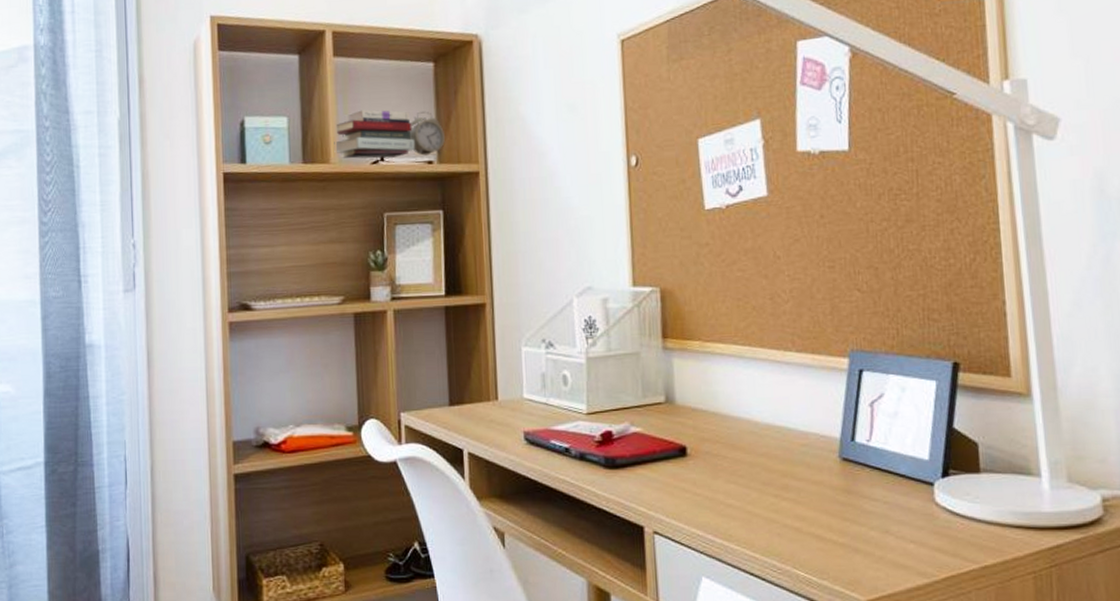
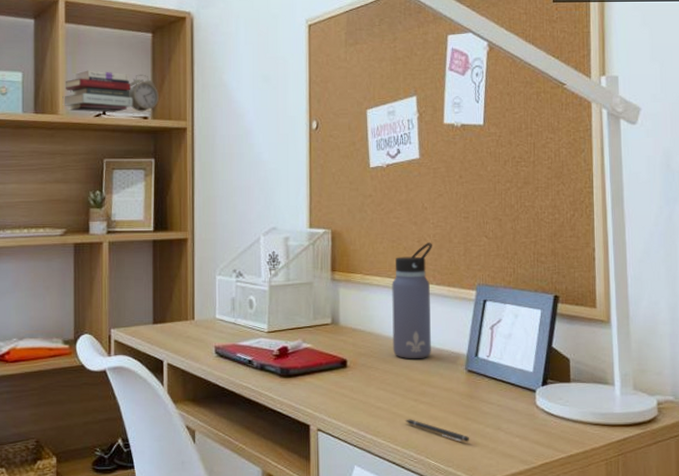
water bottle: none [739,300,794,445] -> present [392,243,433,360]
pen: none [763,519,848,549] -> present [405,419,469,443]

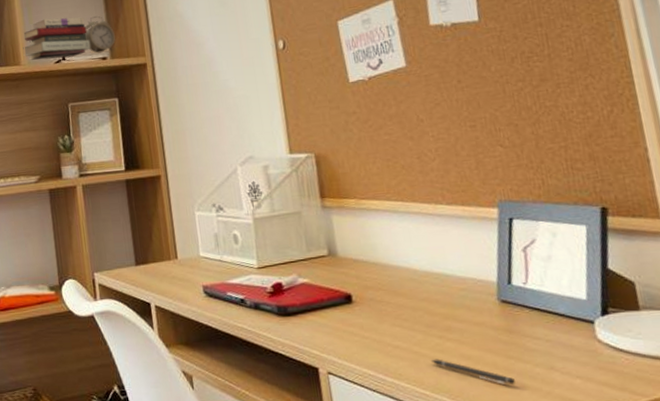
water bottle: present [392,243,433,360] -> none [393,158,452,291]

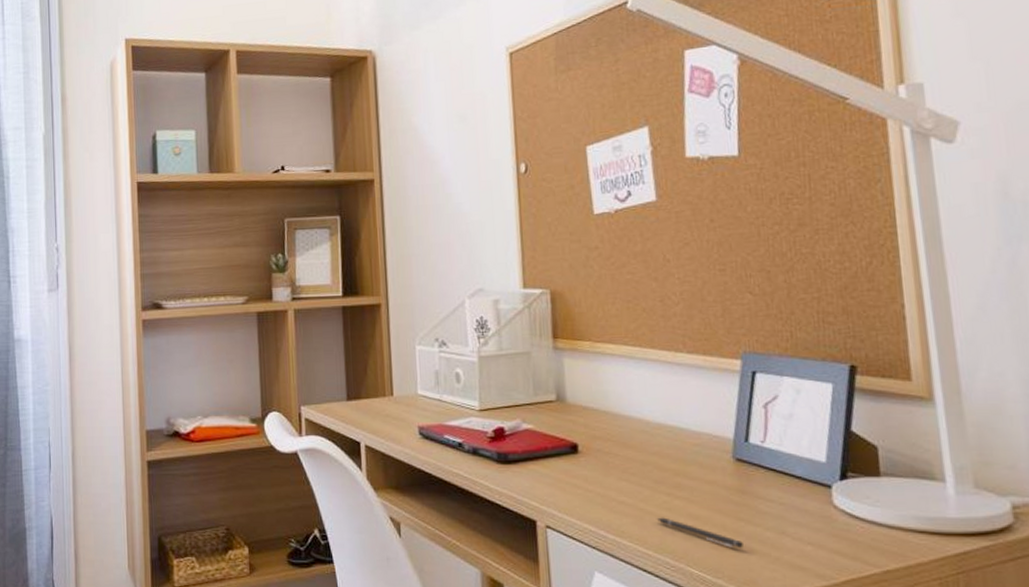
books: present [23,17,90,60] -> none [238,122,313,169]
alarm clock: present [85,15,116,53] -> none [308,123,342,165]

